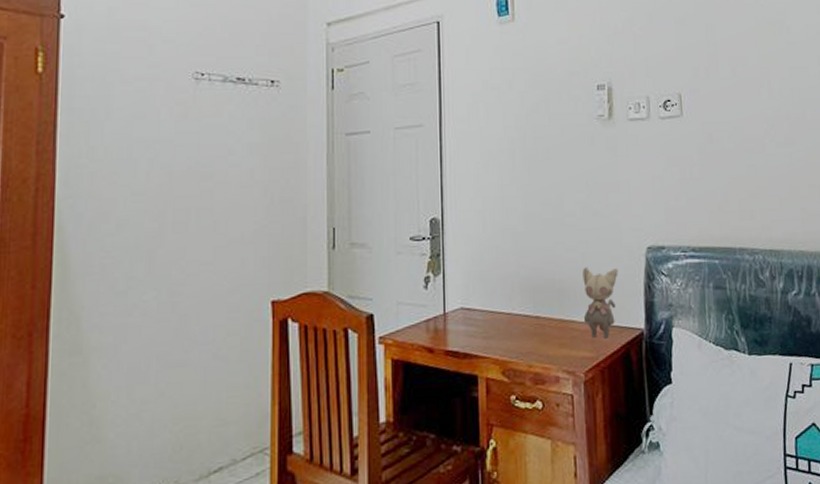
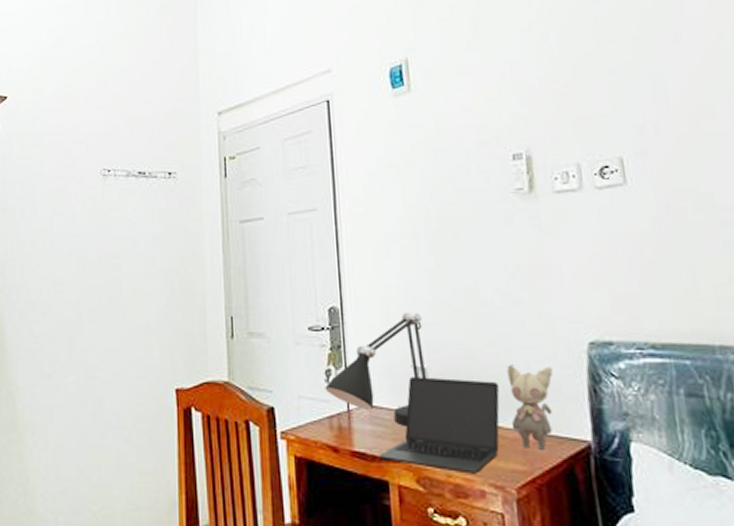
desk lamp: none [423,223,517,325] -> present [325,313,429,426]
laptop: none [470,280,575,364] -> present [378,377,500,474]

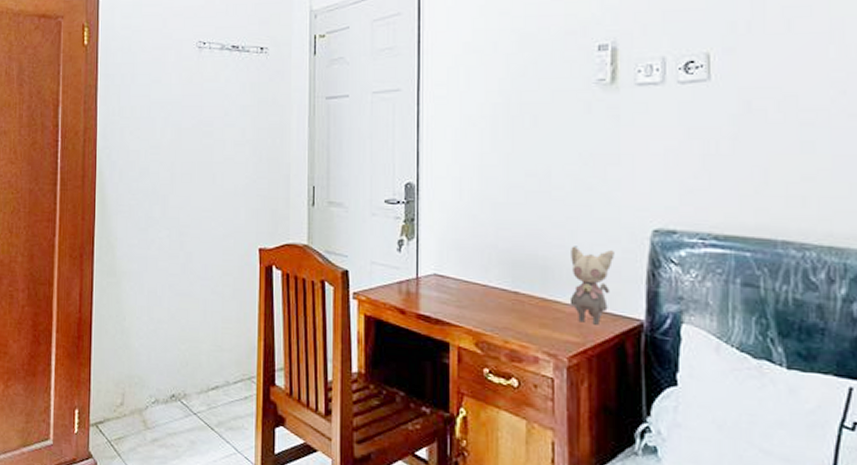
desk lamp: present [325,313,429,426] -> none [396,192,495,295]
laptop: present [378,377,500,474] -> none [442,252,561,342]

